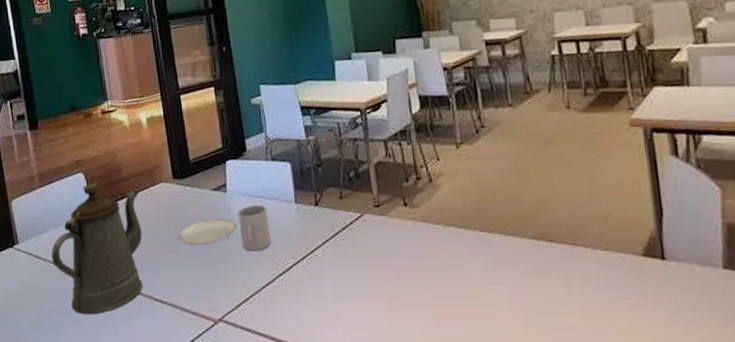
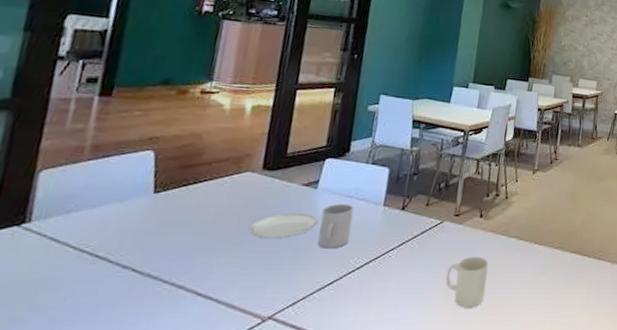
coffee pot: present [51,182,143,315] -> none [73,161,217,310]
cup: none [381,250,433,308] -> present [445,256,489,308]

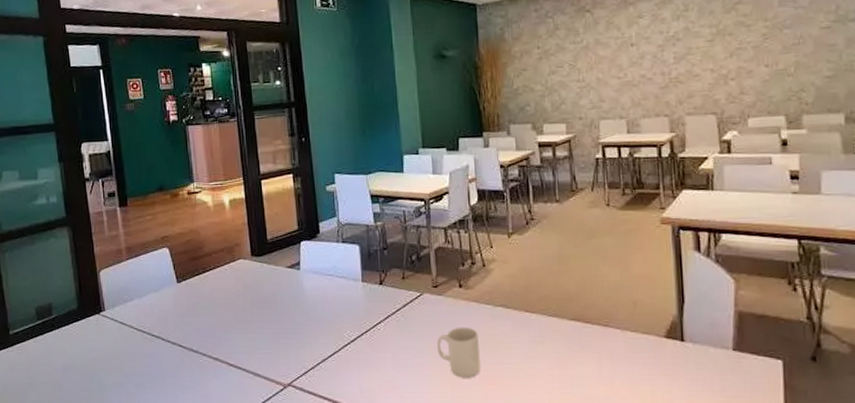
plate: present [249,212,319,239] -> none [255,292,308,317]
cup: present [317,203,355,249] -> none [309,282,339,324]

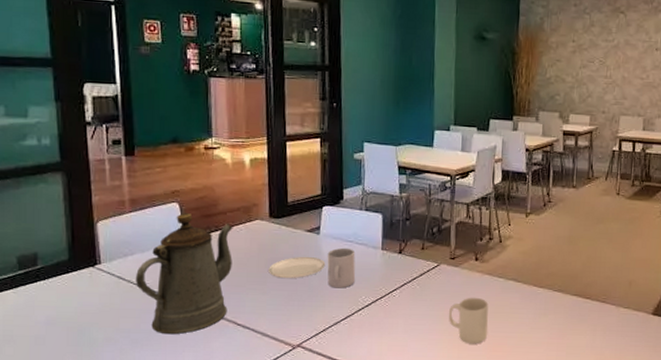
coffee pot: none [135,256,221,377] -> present [135,212,233,335]
plate: none [255,292,308,317] -> present [269,256,326,279]
cup: none [309,282,339,324] -> present [327,247,356,289]

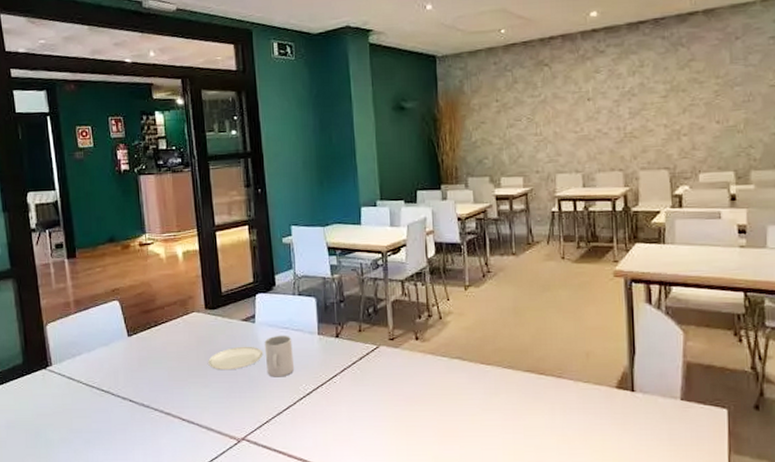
coffee pot: present [135,212,233,335] -> none [83,309,173,433]
cup: present [448,297,489,344] -> none [392,379,437,430]

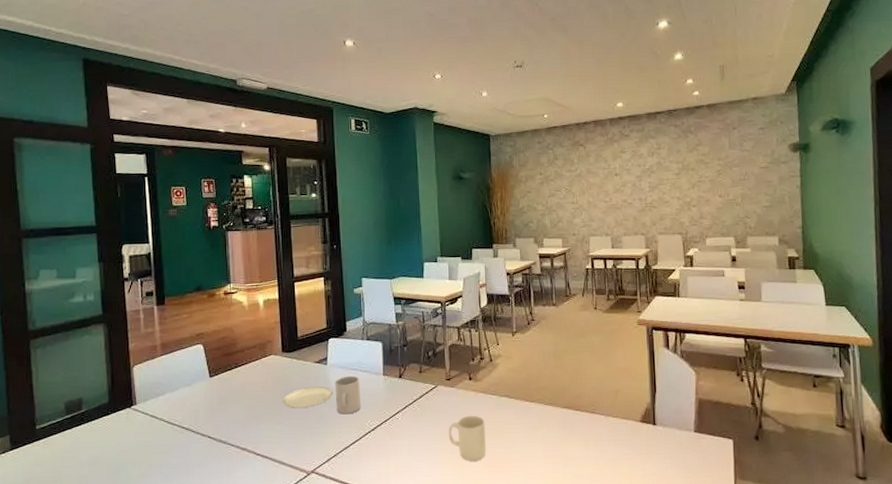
cup: none [392,379,437,430] -> present [448,415,487,461]

